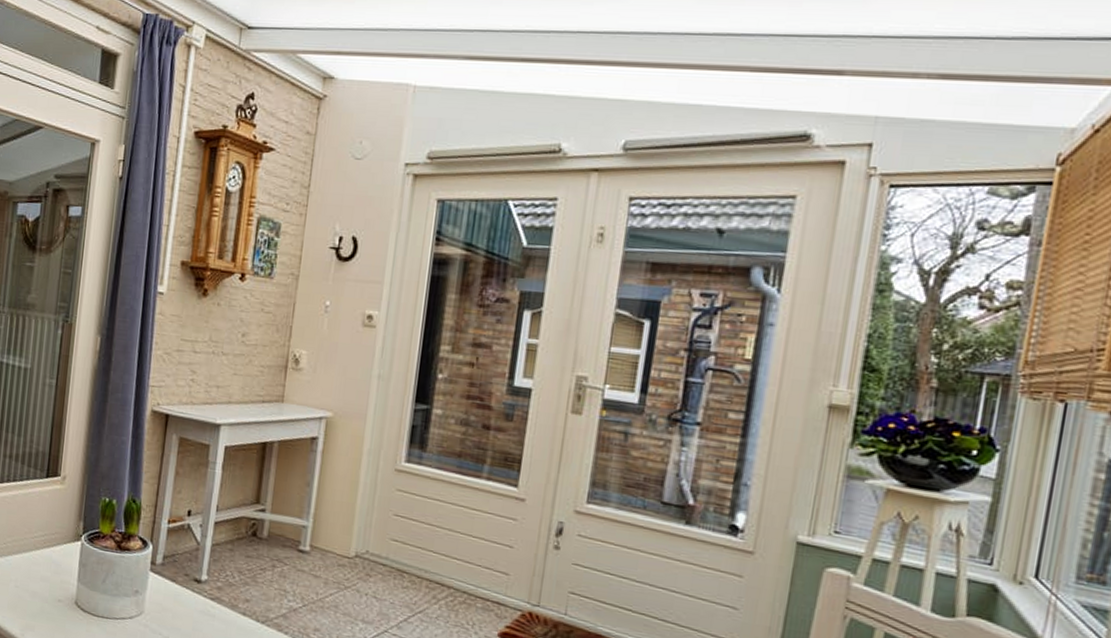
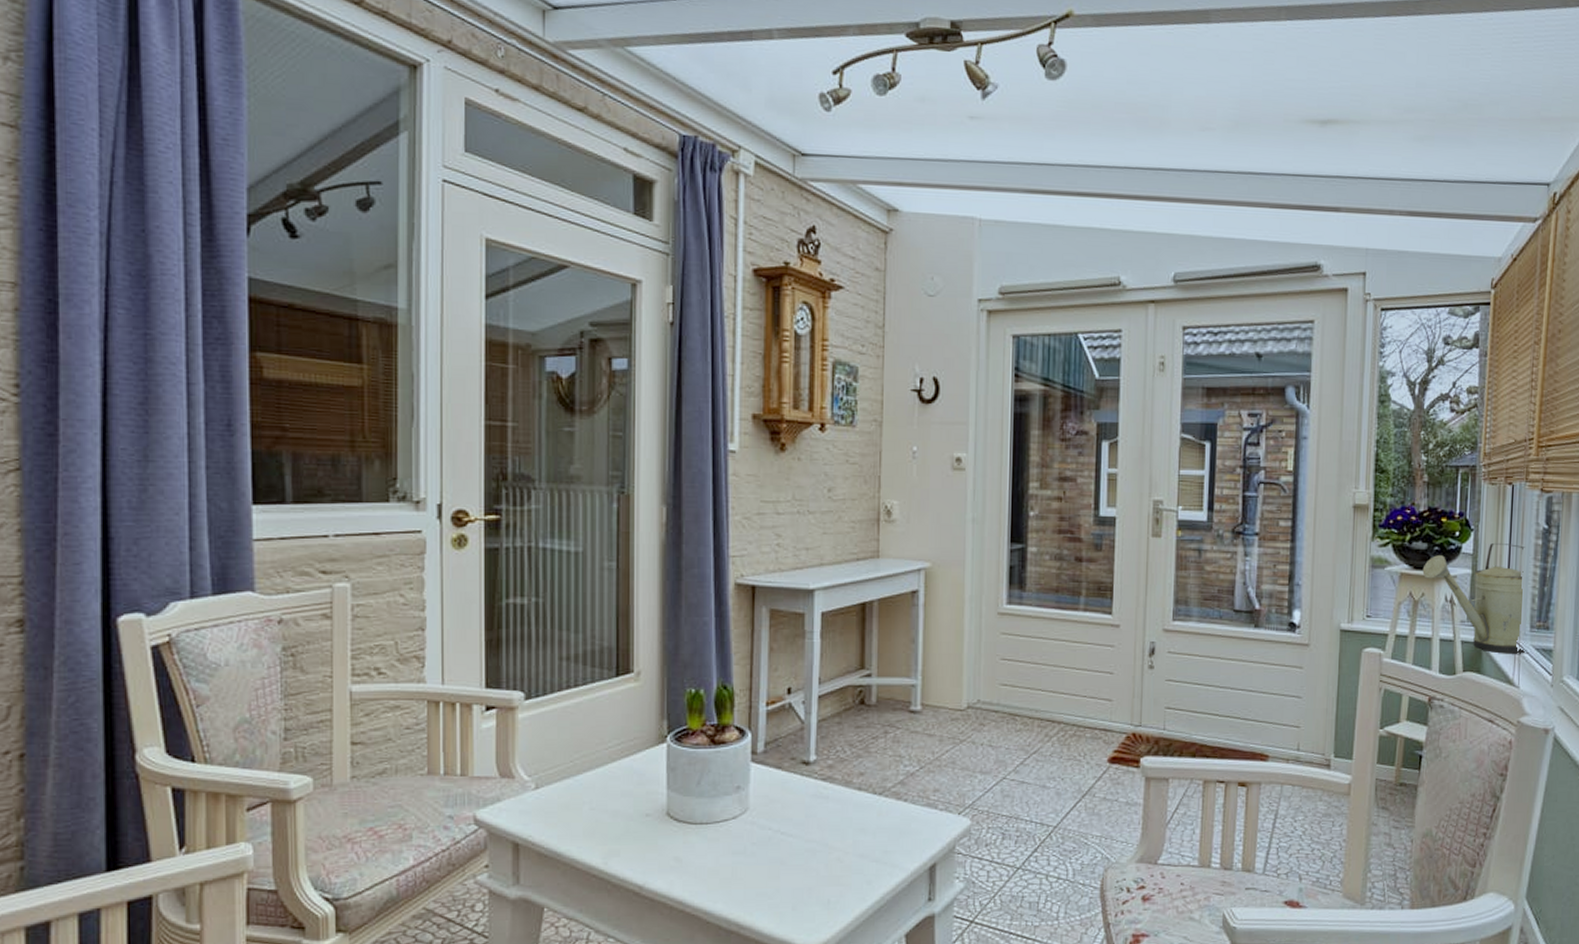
watering can: none [918,470,1079,610] -> present [1422,543,1528,654]

